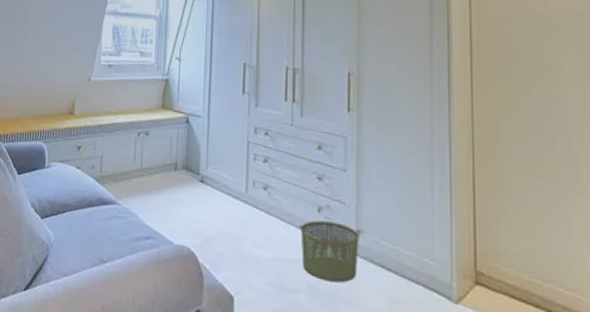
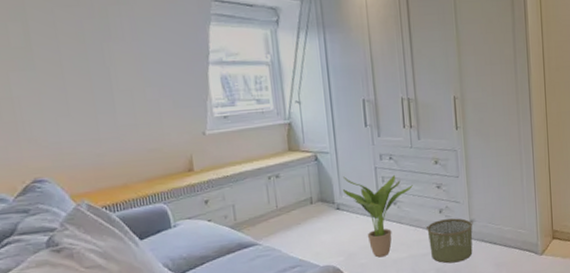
potted plant: none [209,145,289,252] -> present [342,175,413,258]

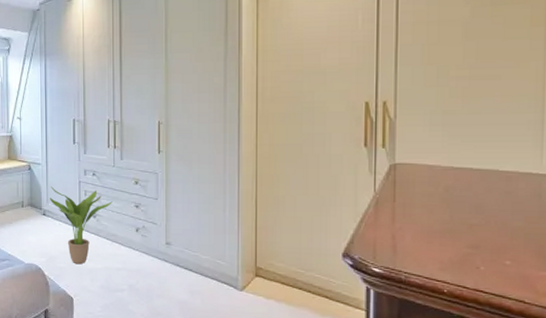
basket: present [425,218,473,264] -> none [121,238,169,282]

